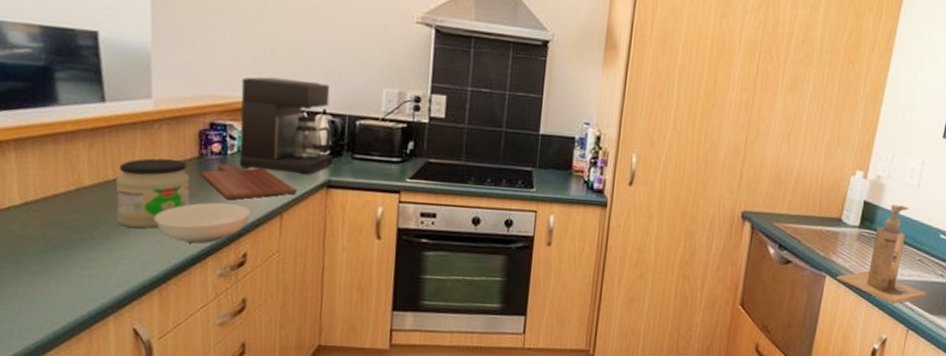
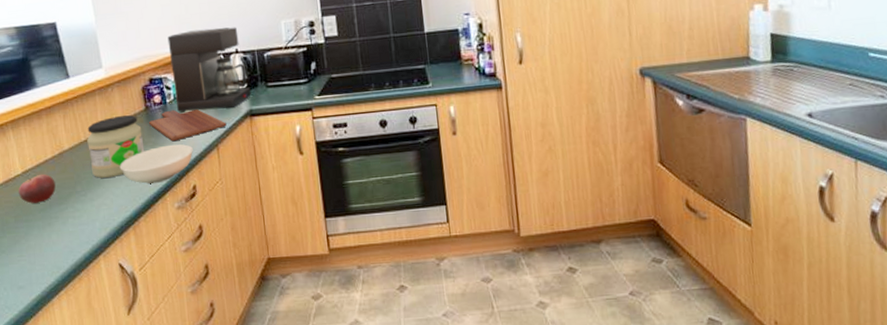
fruit: none [10,209,65,244] -> present [18,173,56,204]
soap dispenser: present [836,205,927,305] -> none [758,30,869,137]

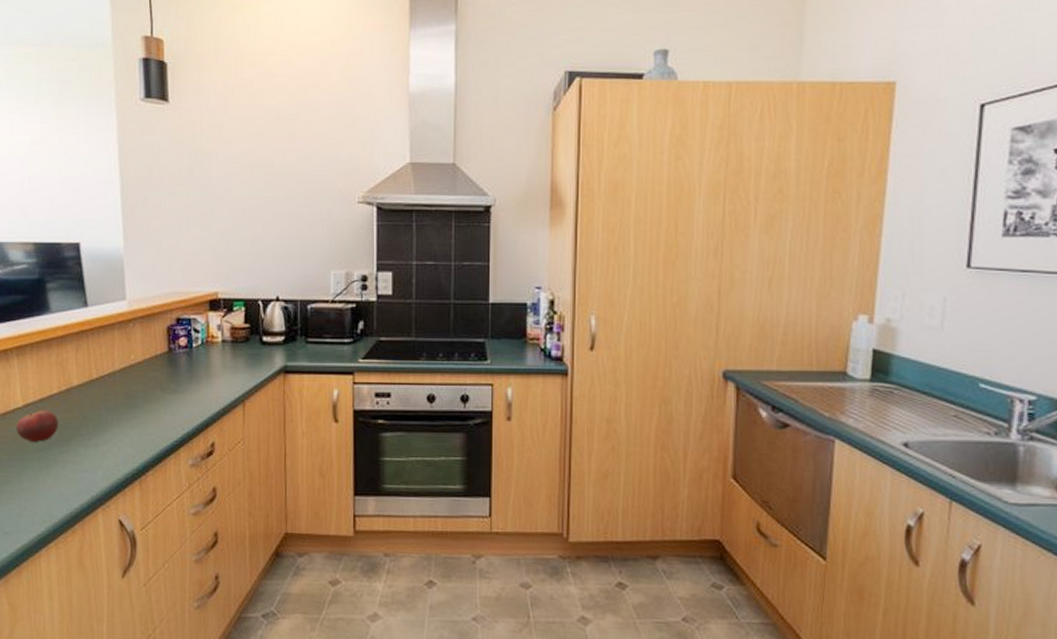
jar: present [87,115,145,178] -> none [99,355,162,423]
bowl: present [119,144,193,185] -> none [132,394,216,436]
cutting board: present [148,109,227,142] -> none [170,355,257,391]
coffee maker: present [167,27,251,112] -> none [202,270,288,361]

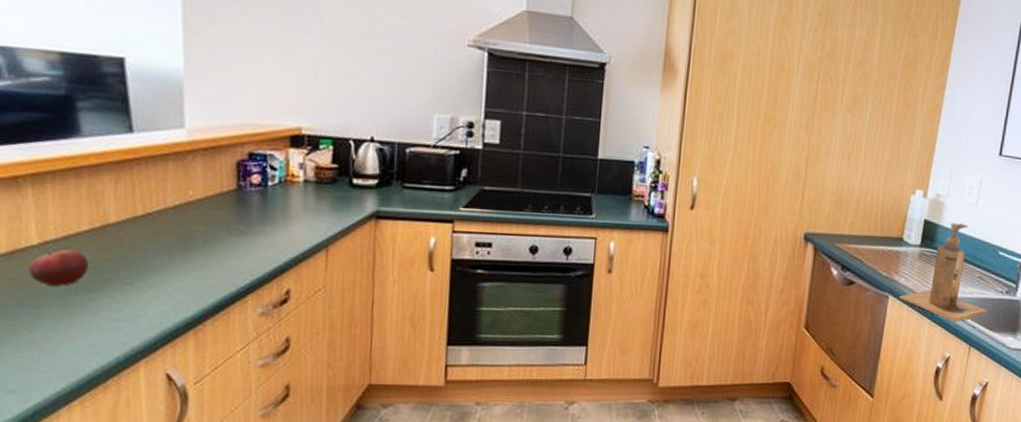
soap dispenser: none [849,351,971,472] -> present [899,223,988,323]

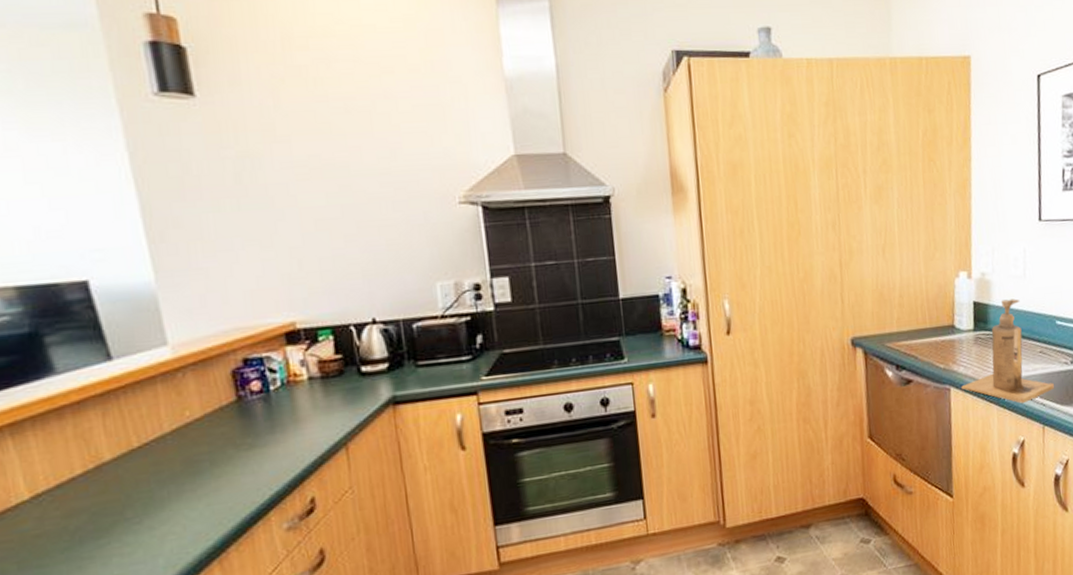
fruit: present [27,249,89,286] -> none [22,497,90,542]

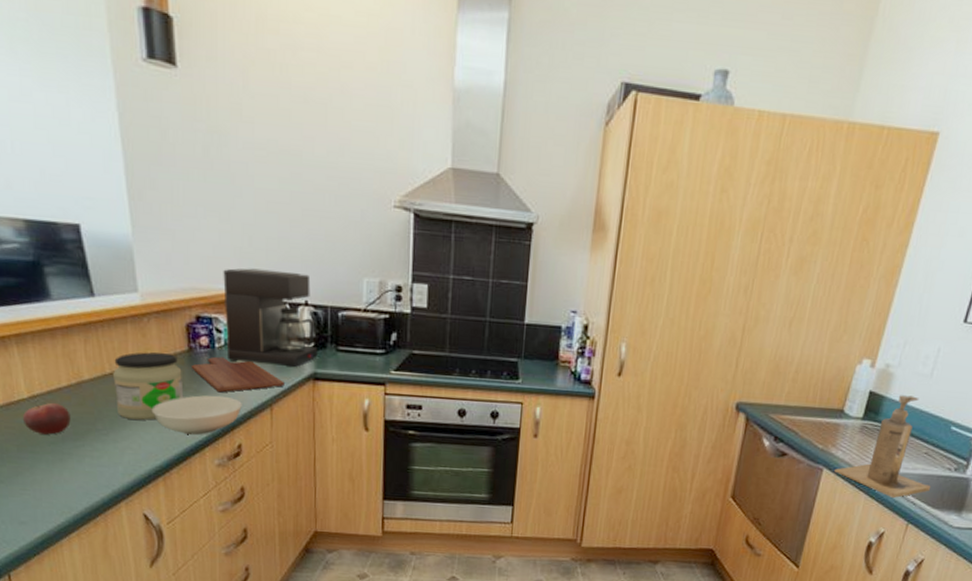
fruit: none [22,497,90,542] -> present [22,402,71,435]
jar: none [143,408,237,498] -> present [113,352,184,420]
bowl: none [196,444,311,501] -> present [151,395,242,436]
cutting board: none [241,398,360,442] -> present [191,356,285,393]
coffee maker: none [271,289,395,402] -> present [223,268,318,367]

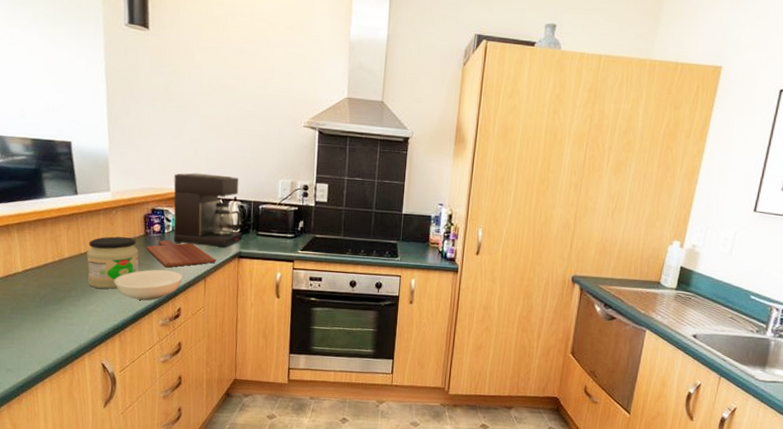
fruit: present [22,402,71,435] -> none [16,275,53,300]
soap dispenser: present [834,395,932,499] -> none [655,270,738,356]

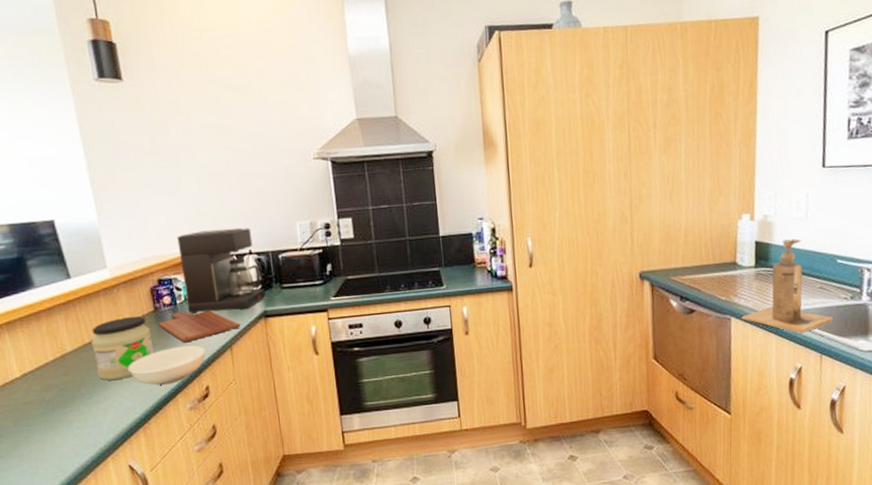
soap dispenser: none [655,270,738,356] -> present [741,239,834,335]

